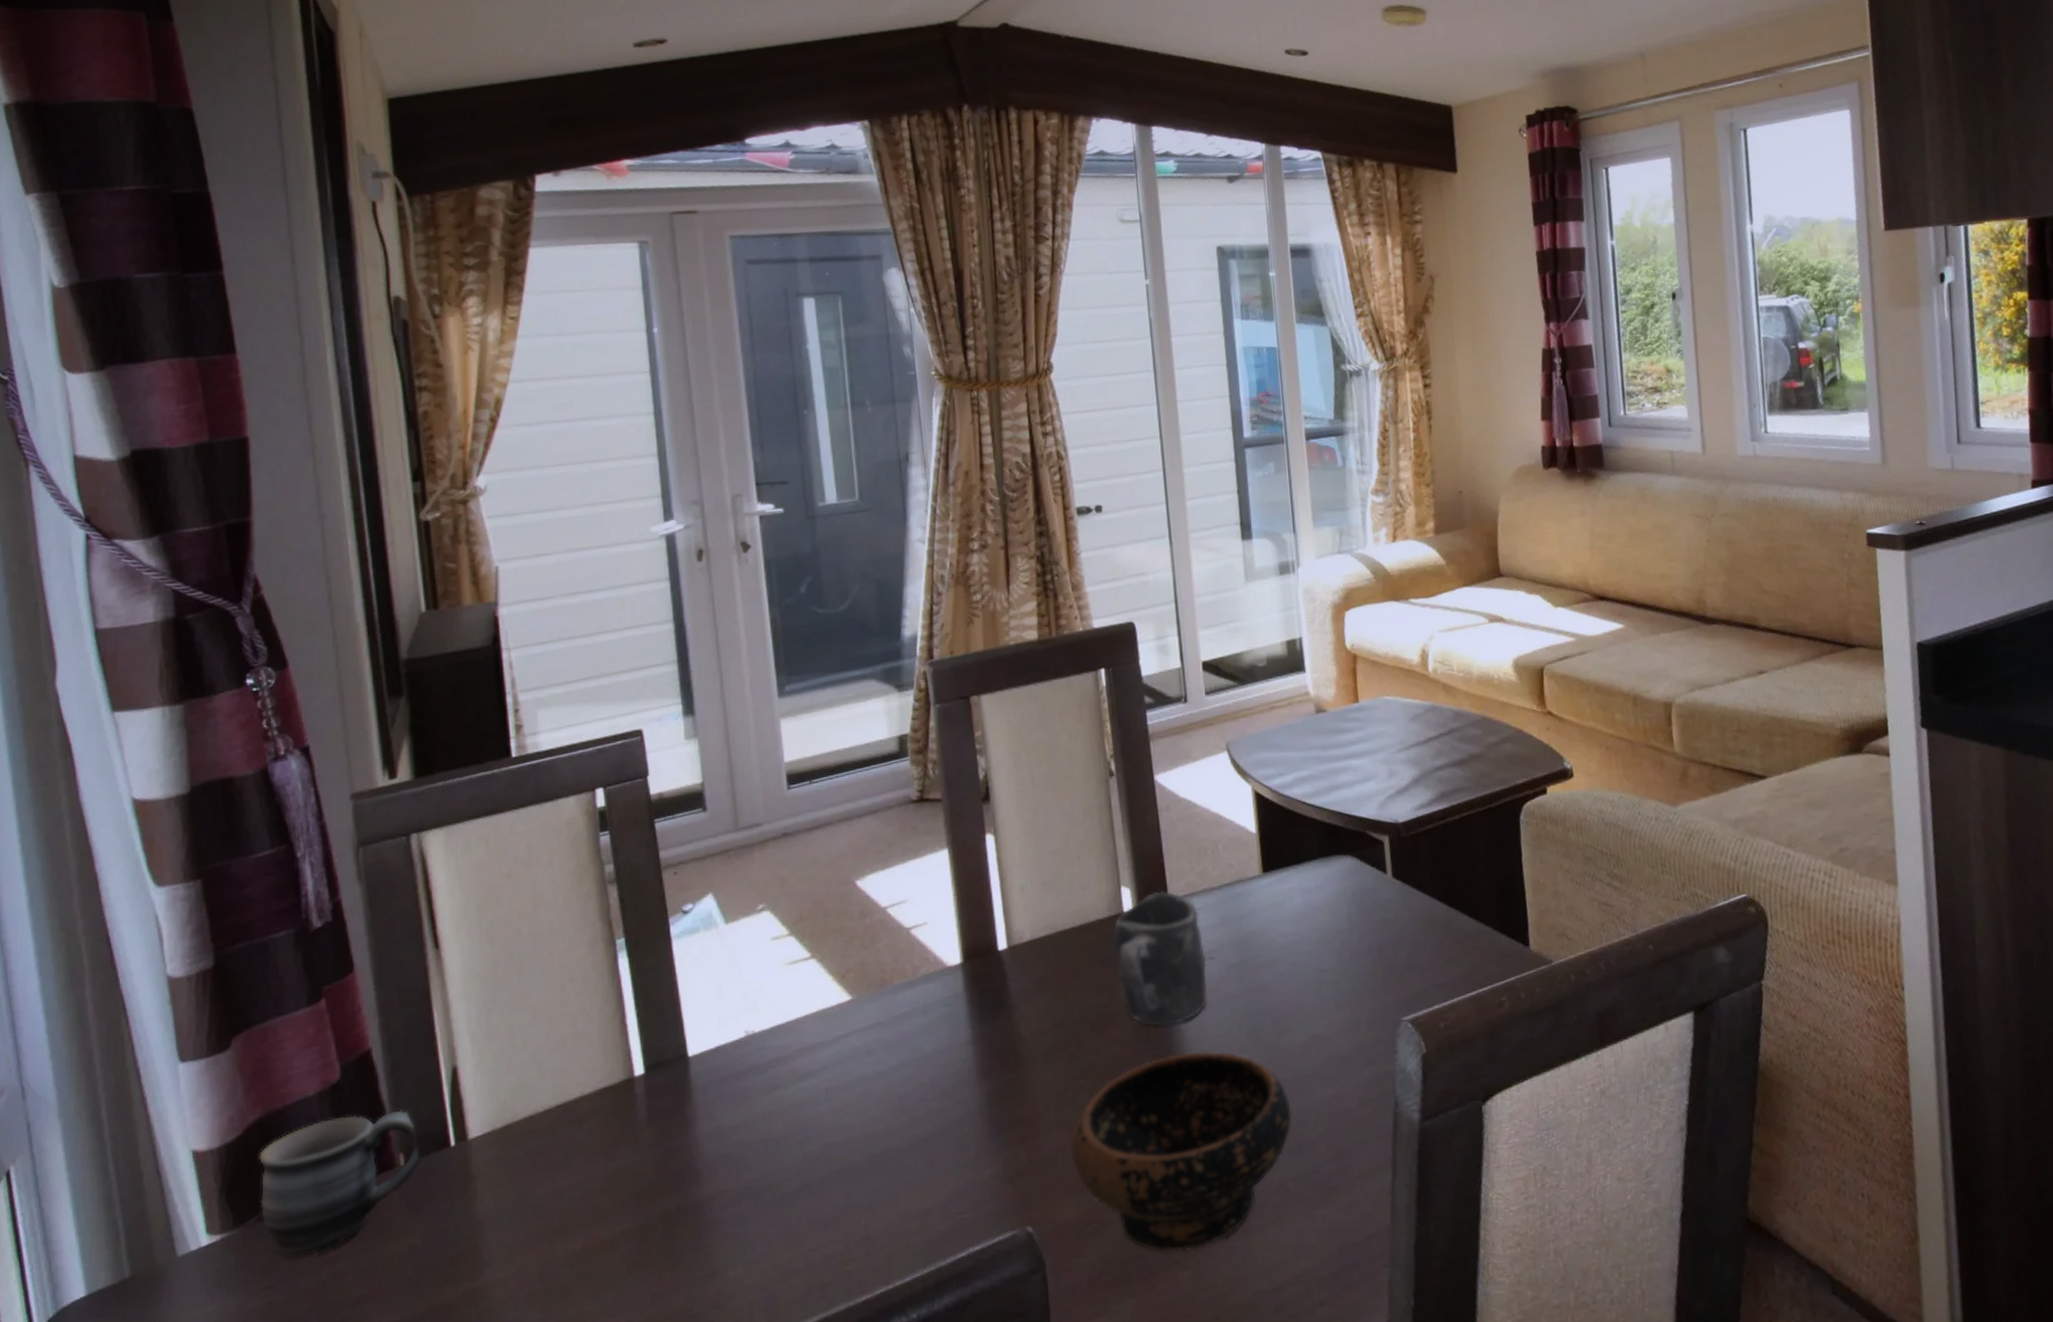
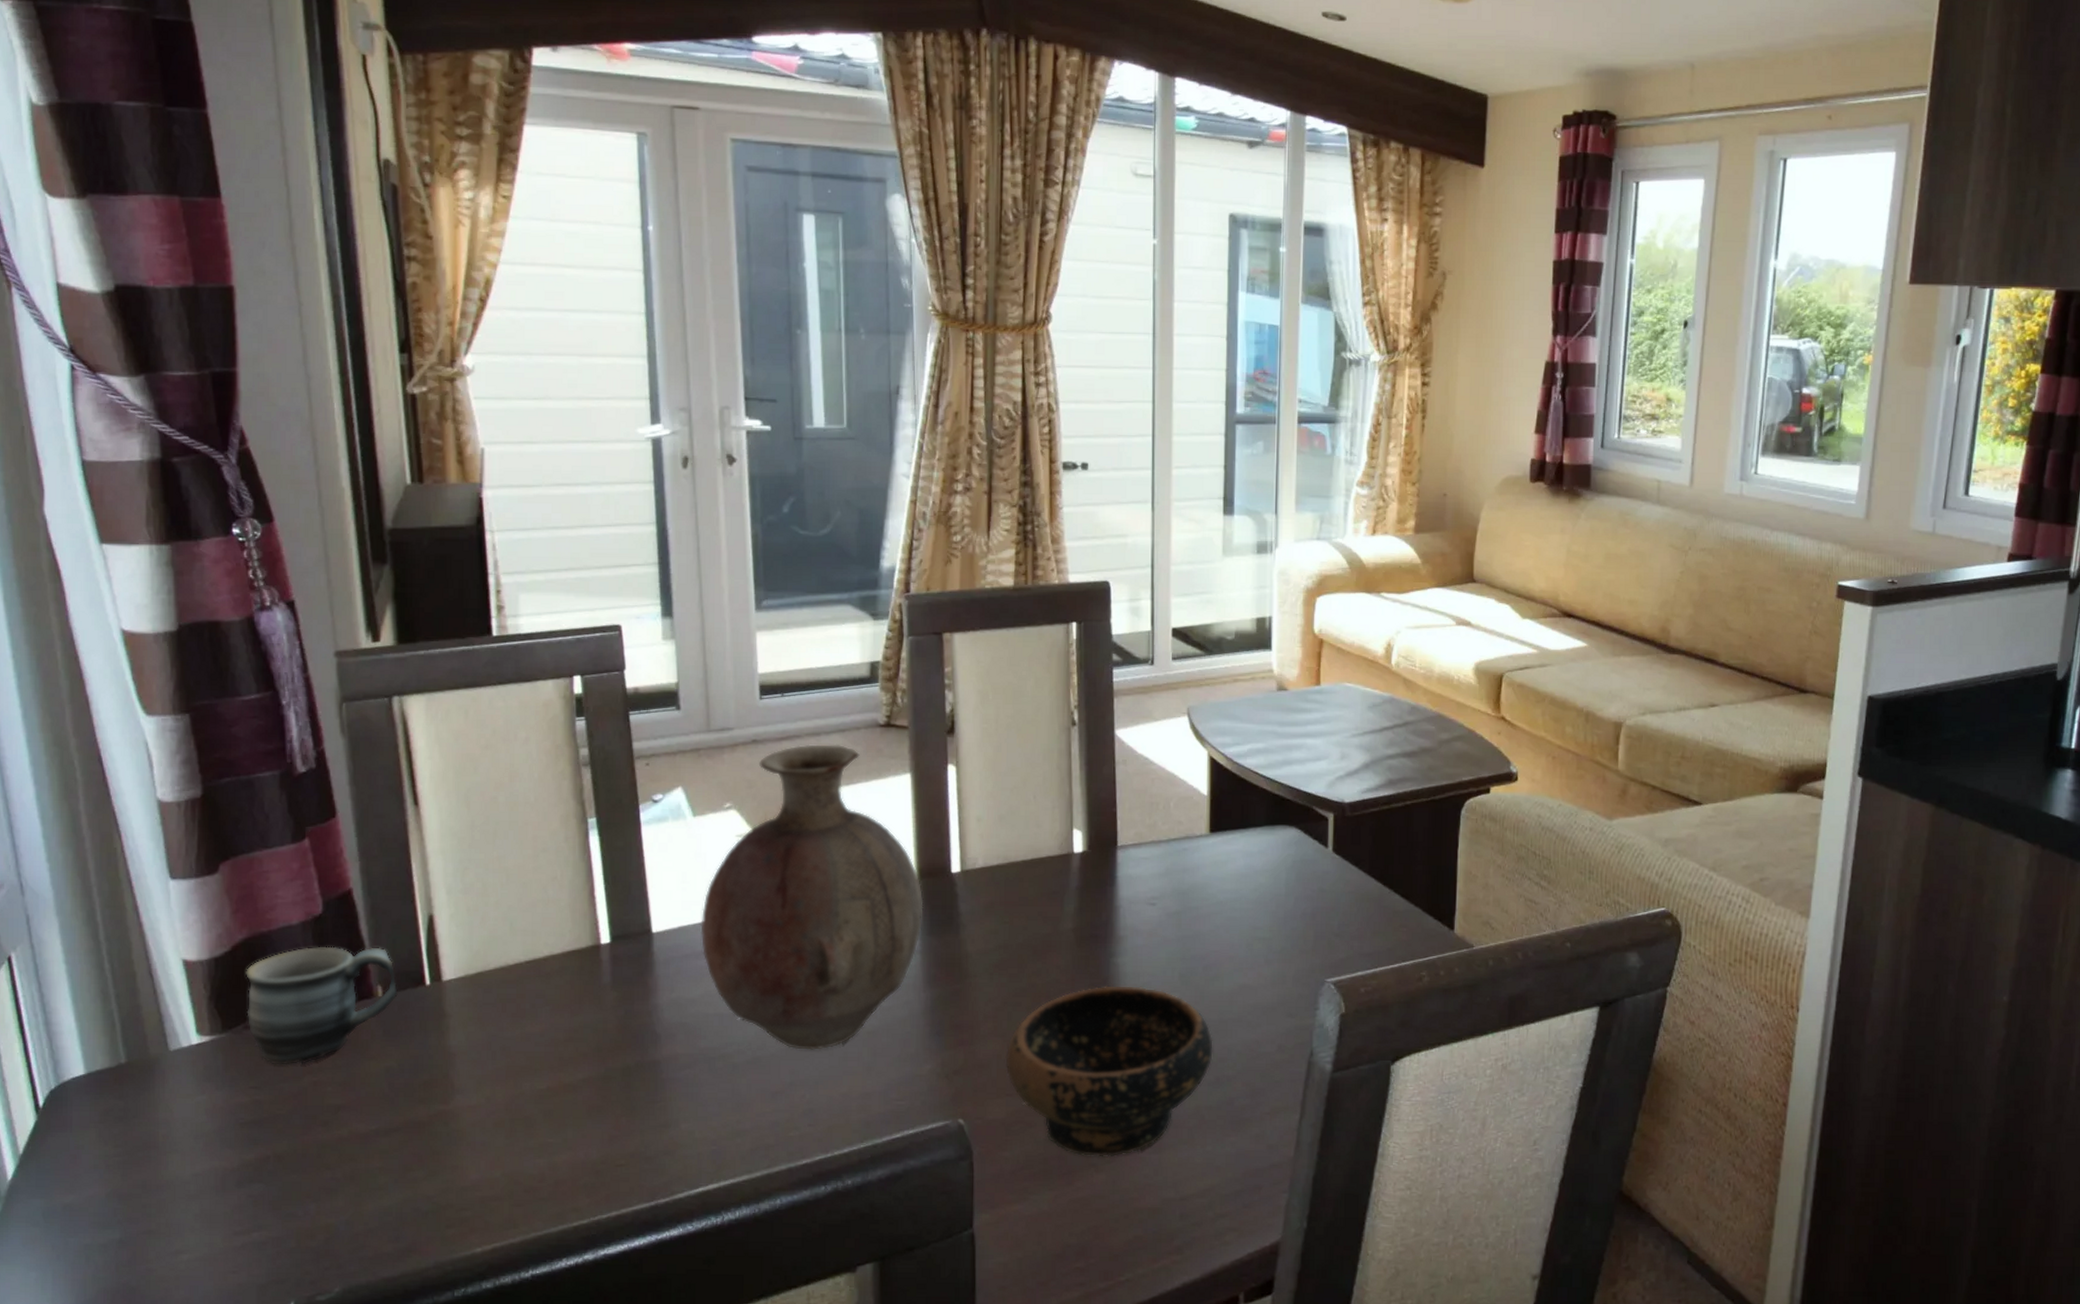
vase: none [739,827,972,1170] -> present [700,744,924,1050]
mug: present [1111,891,1208,1026] -> none [1060,837,1148,959]

